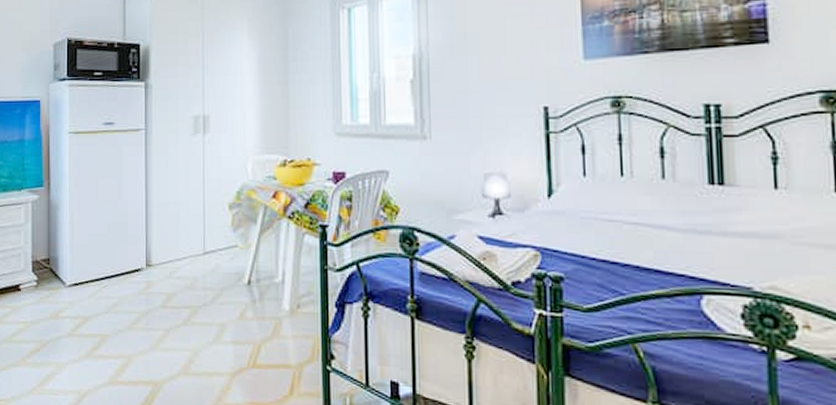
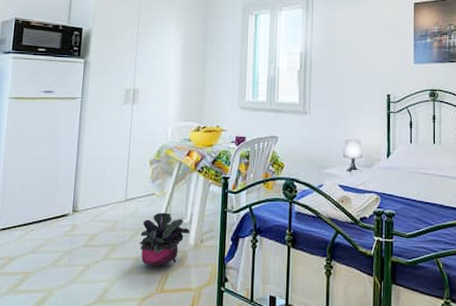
potted plant: none [224,269,283,338] -> present [139,212,190,269]

